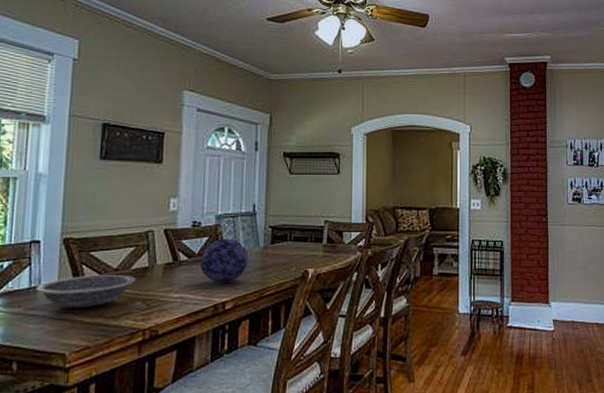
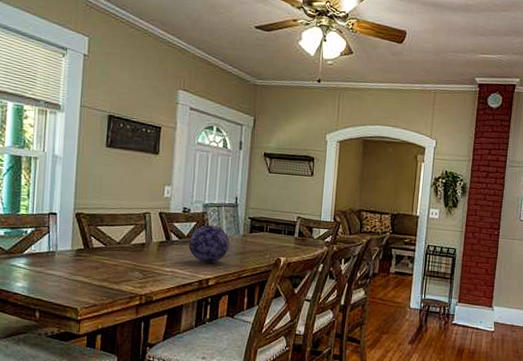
bowl: present [36,274,136,308] -> none [54,245,135,273]

